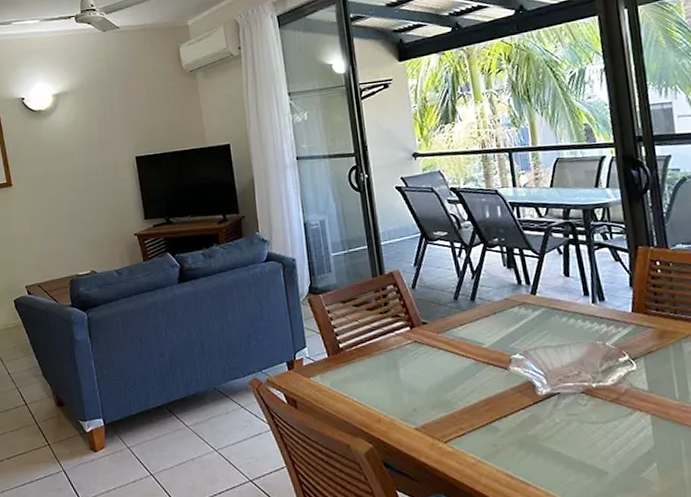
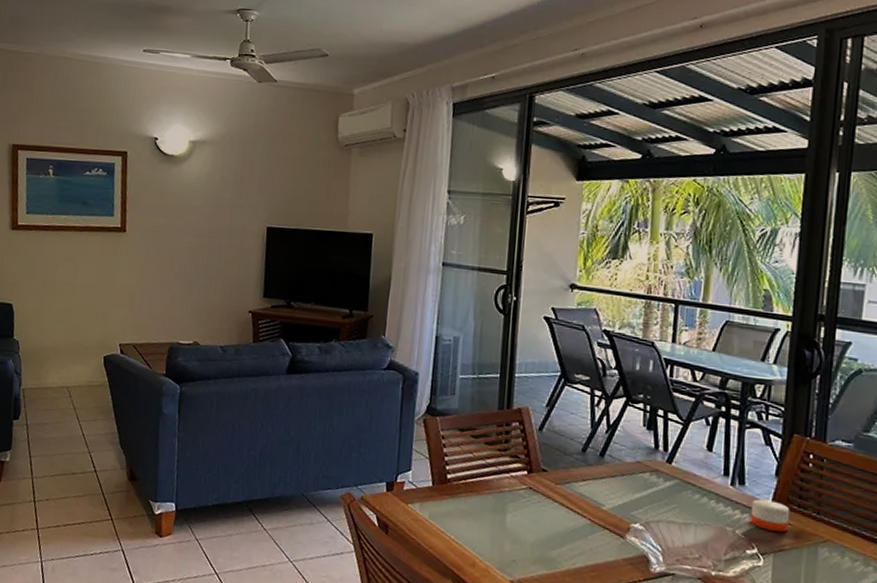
candle: none [615,309,652,337] -> present [751,499,790,532]

